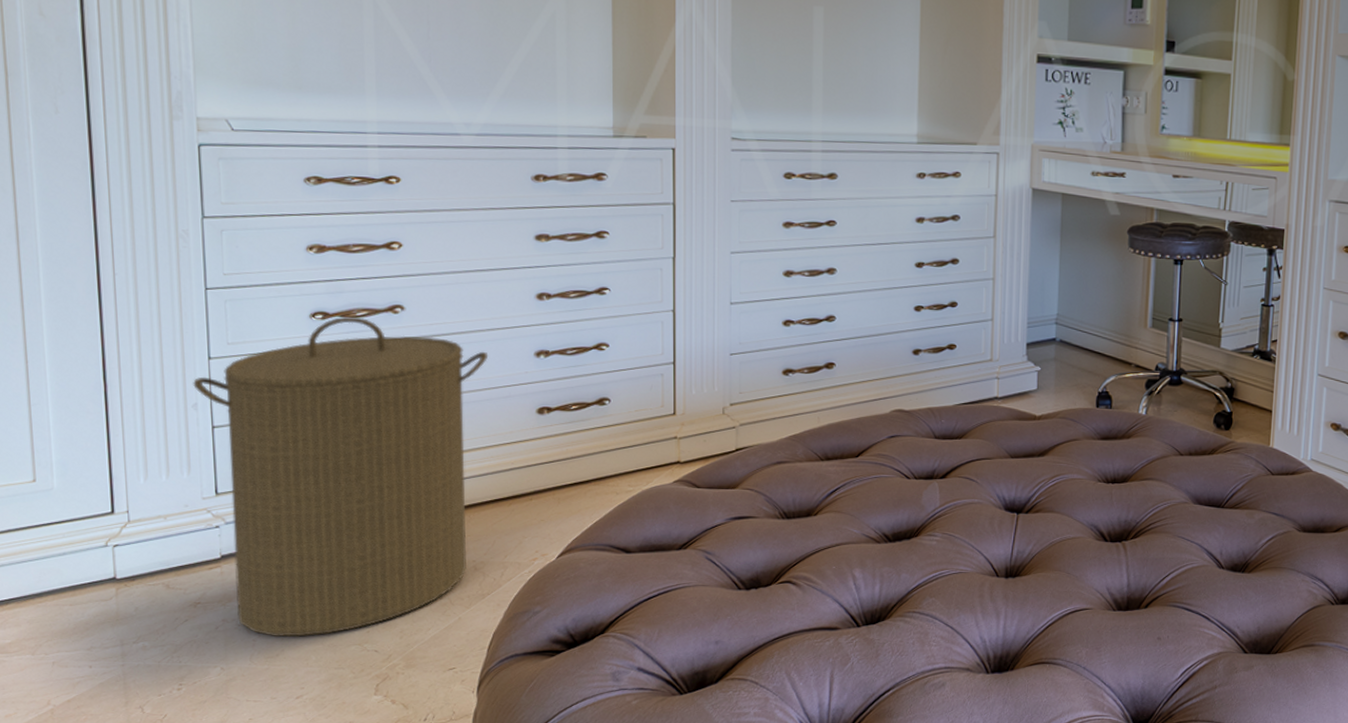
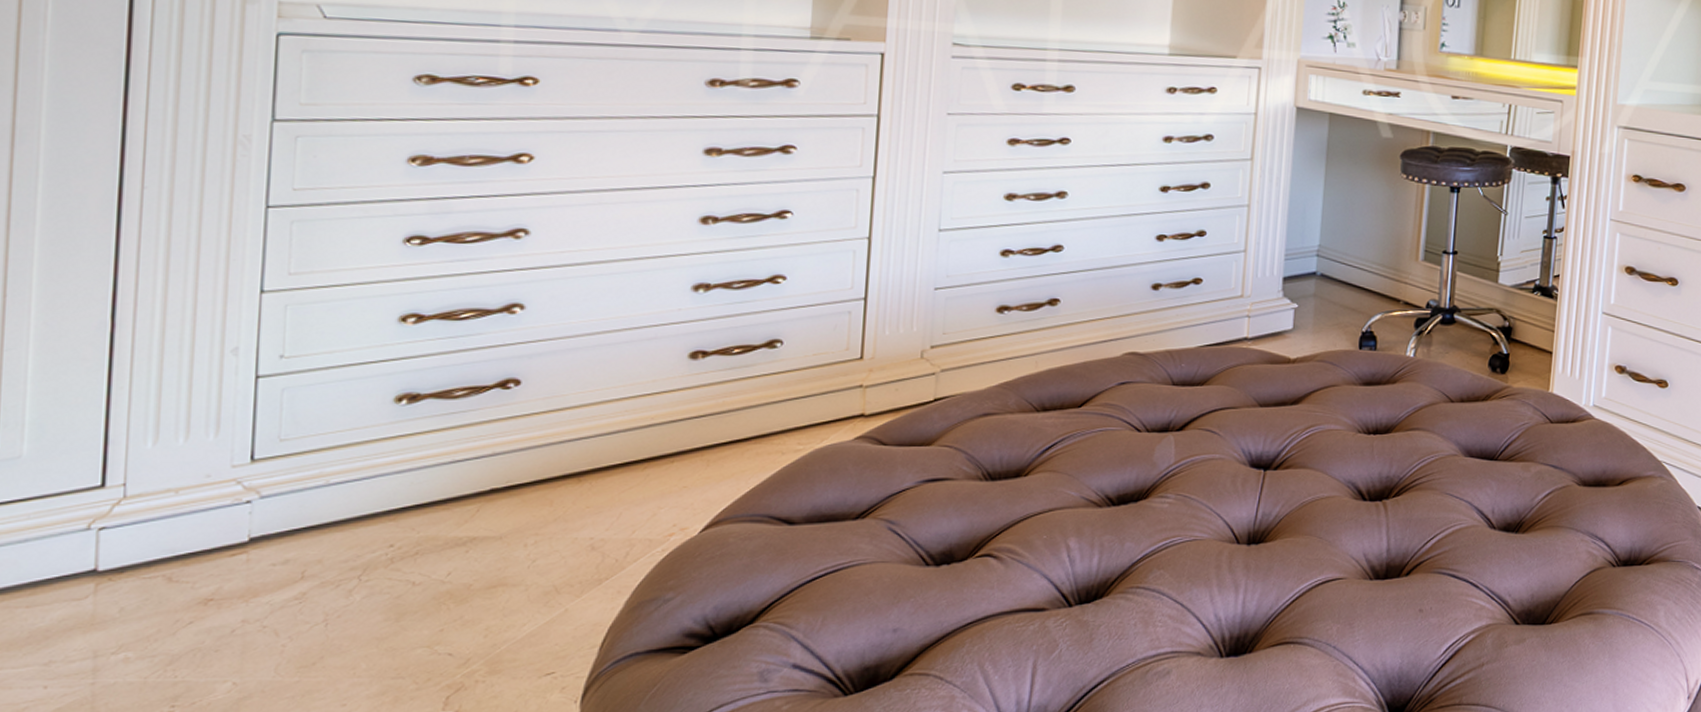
laundry hamper: present [193,316,489,638] -> none [235,241,633,641]

